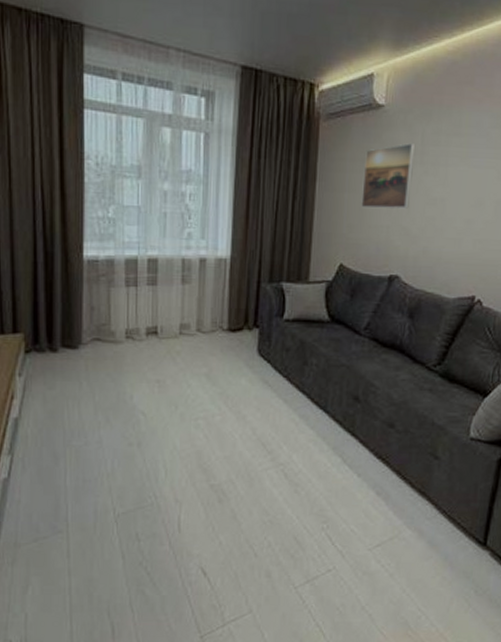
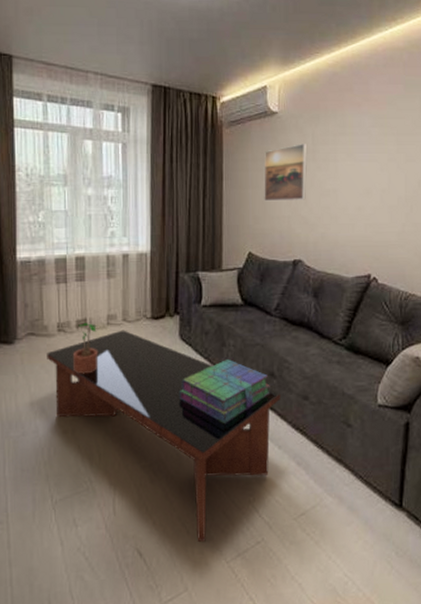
coffee table: none [113,341,364,566] -> present [47,330,280,543]
potted plant: none [141,331,169,385] -> present [73,323,99,374]
stack of books: none [253,379,354,448] -> present [178,359,270,424]

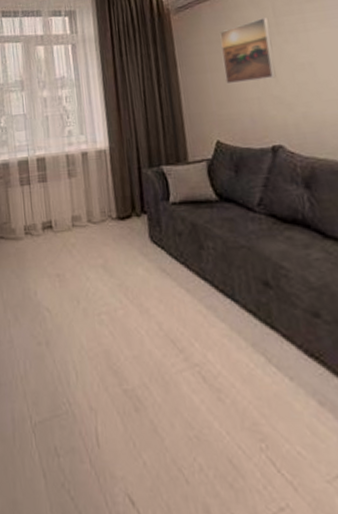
coffee table: present [47,330,280,543] -> none [16,232,282,499]
potted plant: present [73,323,99,374] -> none [41,225,67,280]
stack of books: present [178,359,270,424] -> none [156,265,268,345]

